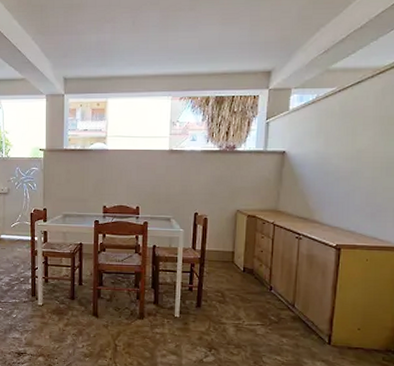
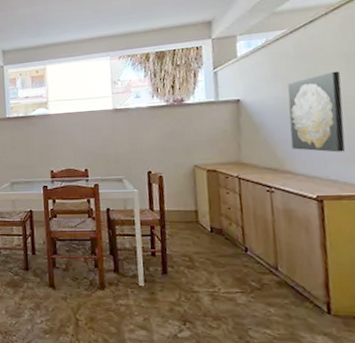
wall art: none [323,132,375,207] -> present [287,71,345,153]

